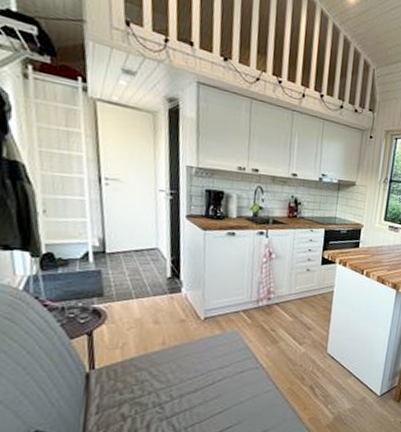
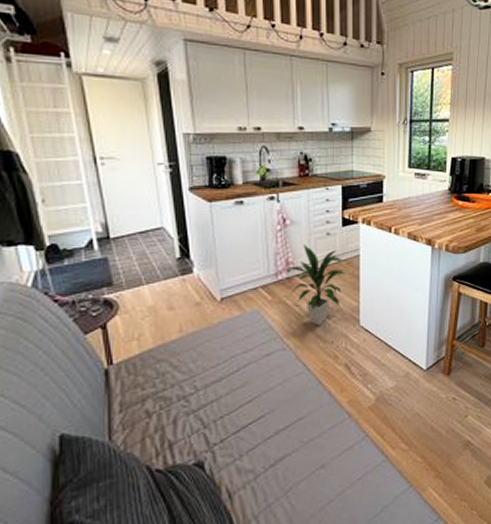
indoor plant: none [265,277,319,350] -> present [284,245,345,326]

